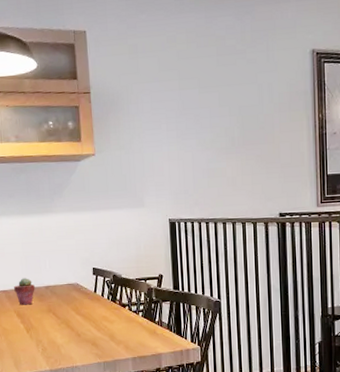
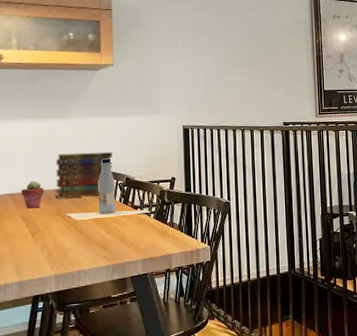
book stack: none [44,248,100,295] -> present [55,151,113,198]
bottle: none [57,255,139,317] -> present [66,158,151,220]

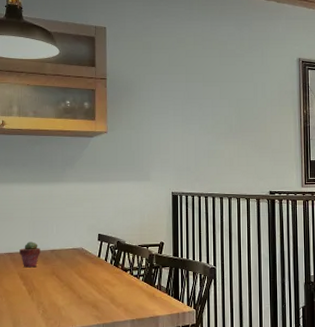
book stack: present [55,151,113,198] -> none [50,215,105,259]
bottle: present [66,158,151,220] -> none [60,222,140,280]

